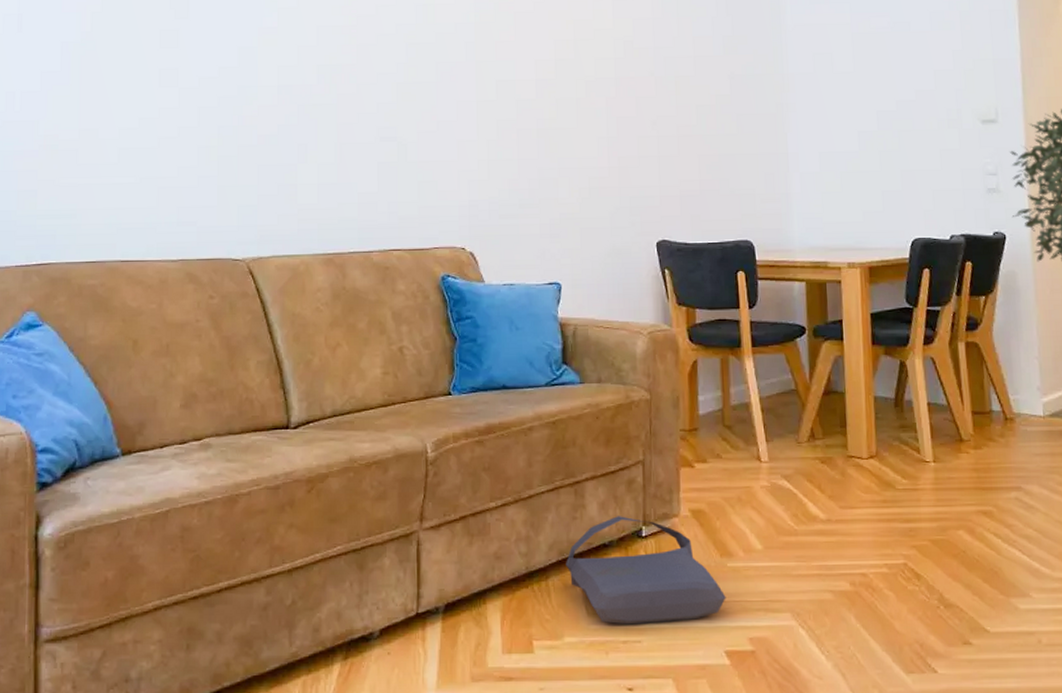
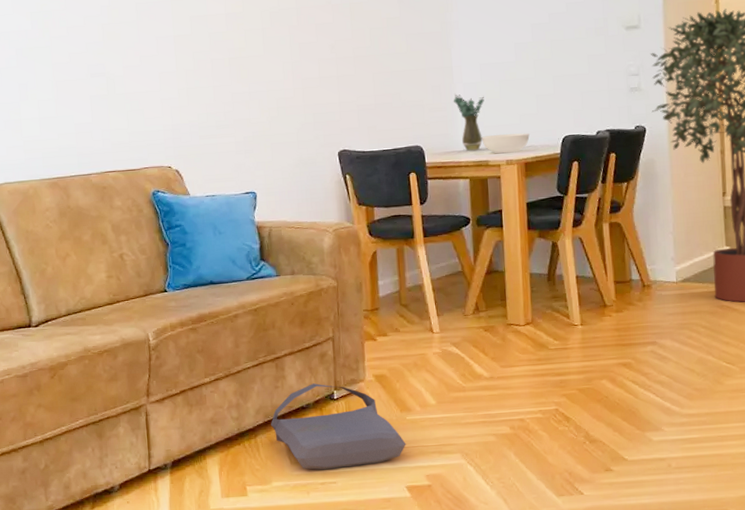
vase: none [788,184,824,249] -> present [453,94,484,151]
bowl: none [820,232,875,255] -> present [481,133,530,154]

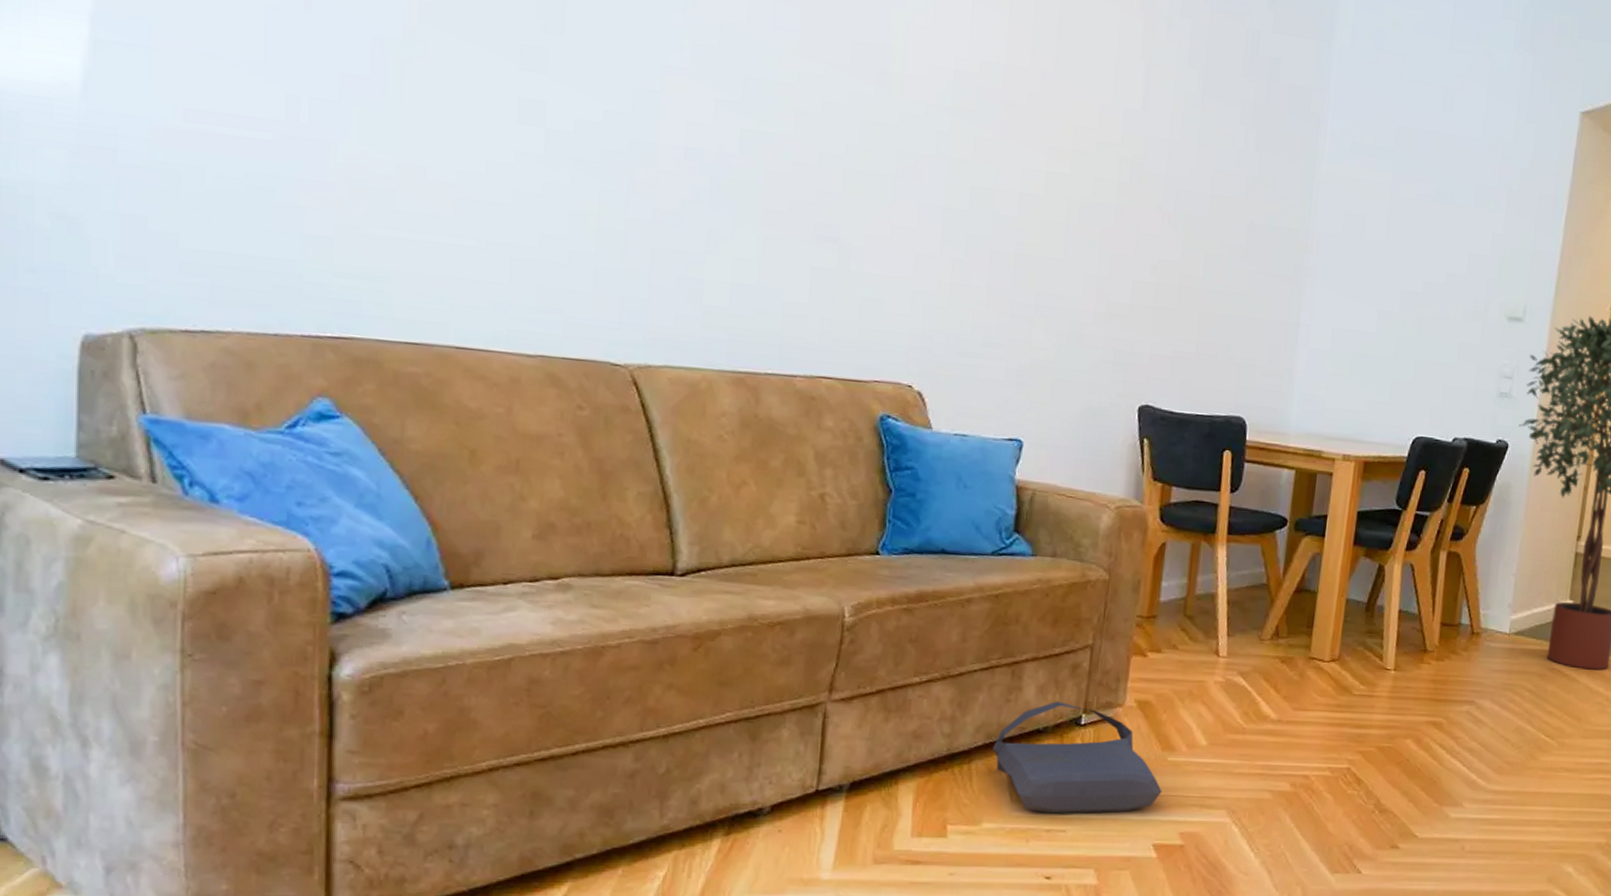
vase: present [453,94,484,151] -> none [1292,359,1331,436]
bowl: present [481,133,530,154] -> none [1318,419,1376,447]

